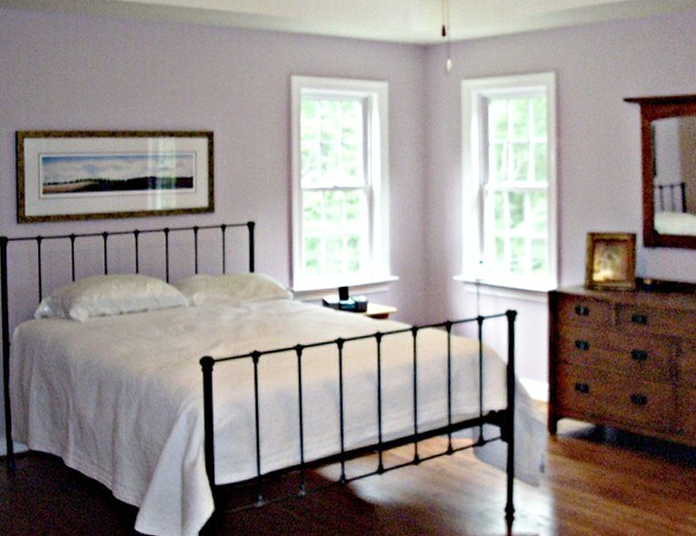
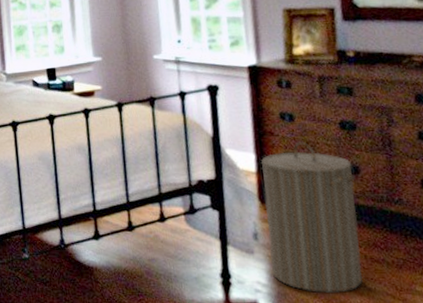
laundry hamper: none [553,370,642,526] -> present [260,141,362,294]

